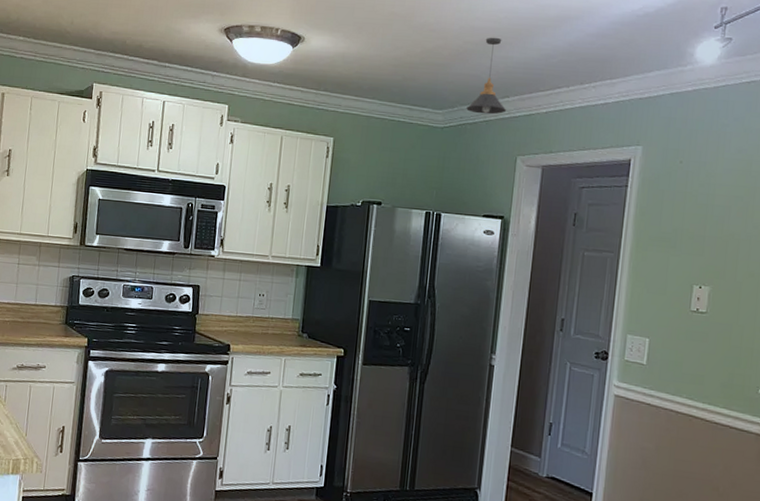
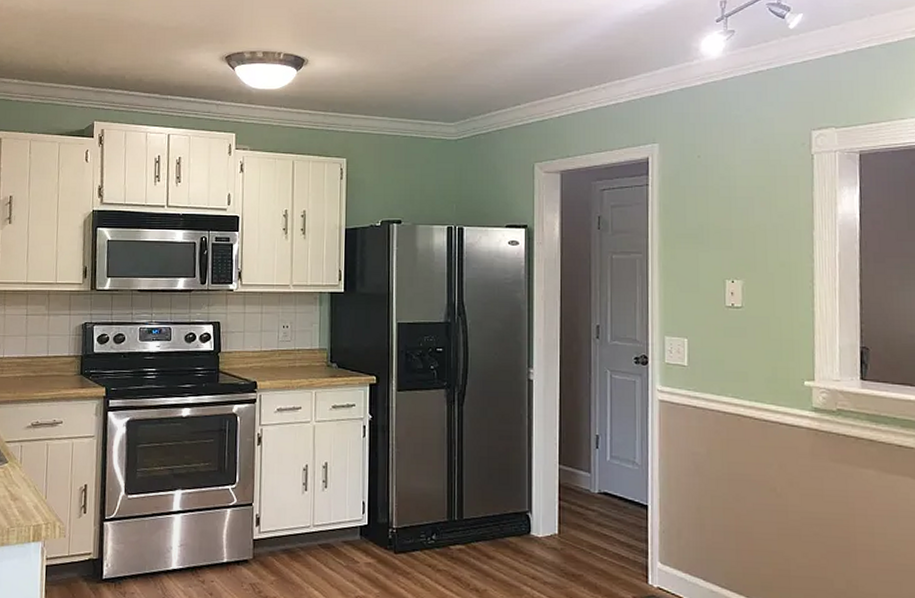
pendant light: present [466,37,507,115] -> none [478,46,519,123]

